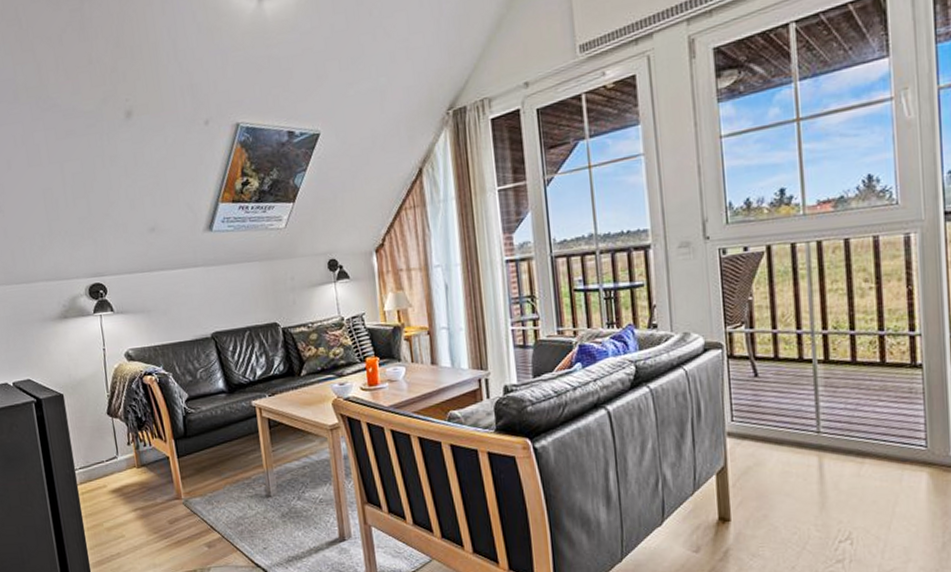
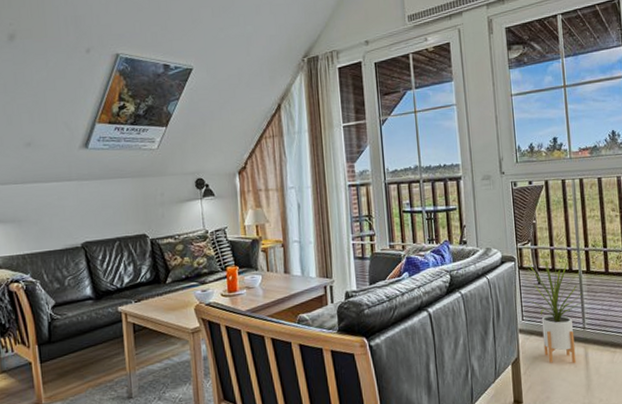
house plant: none [738,340,819,476] -> present [526,255,583,364]

